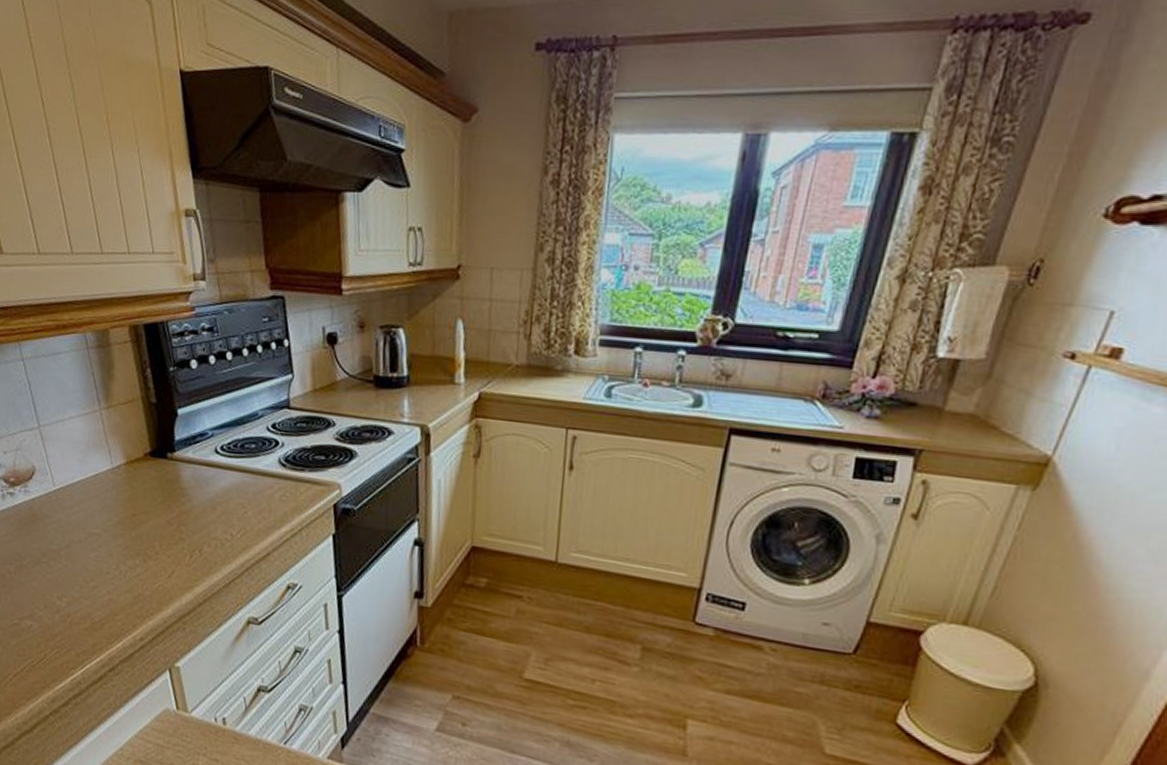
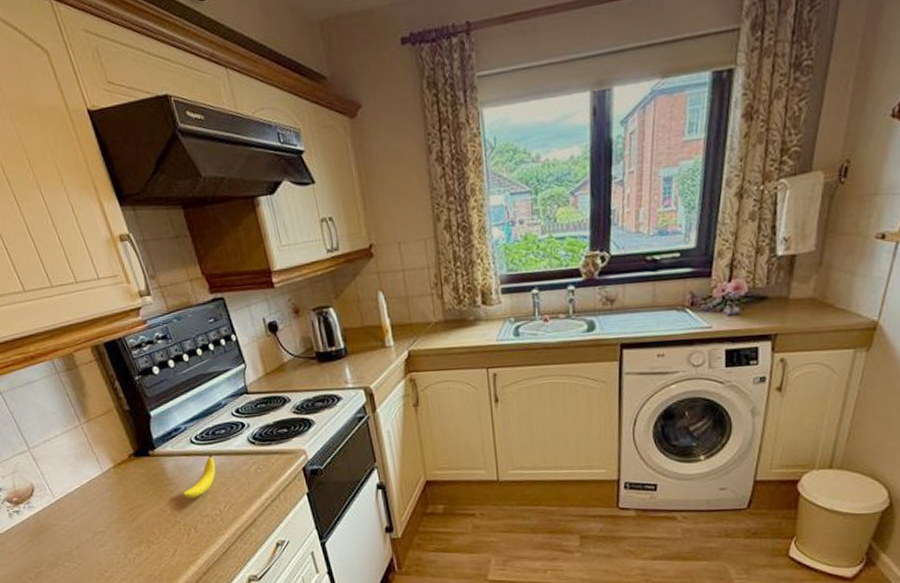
banana: none [194,468,238,516] -> present [182,453,216,498]

